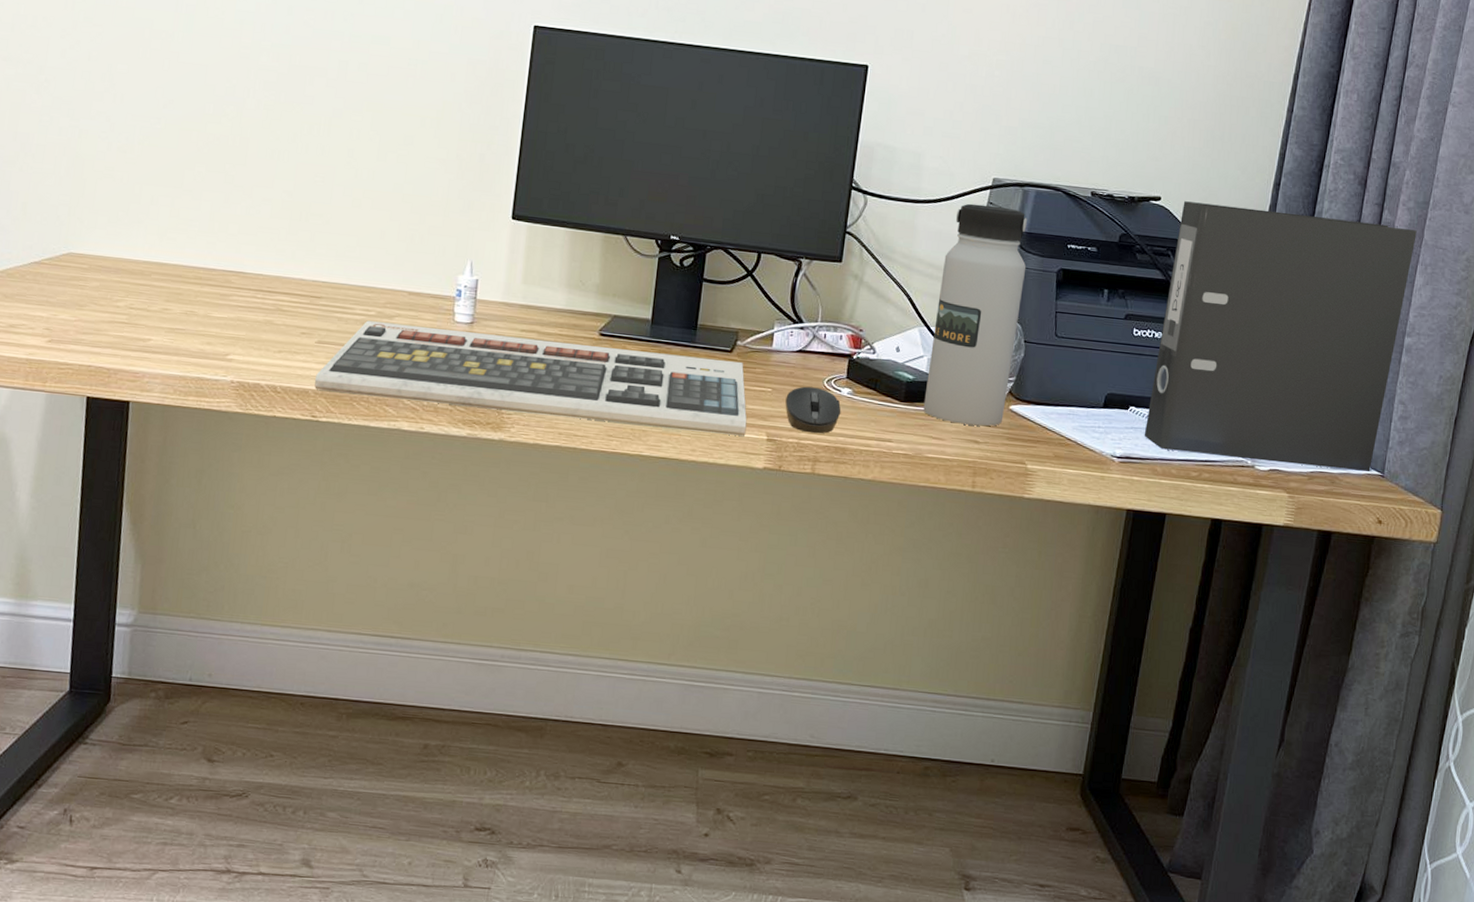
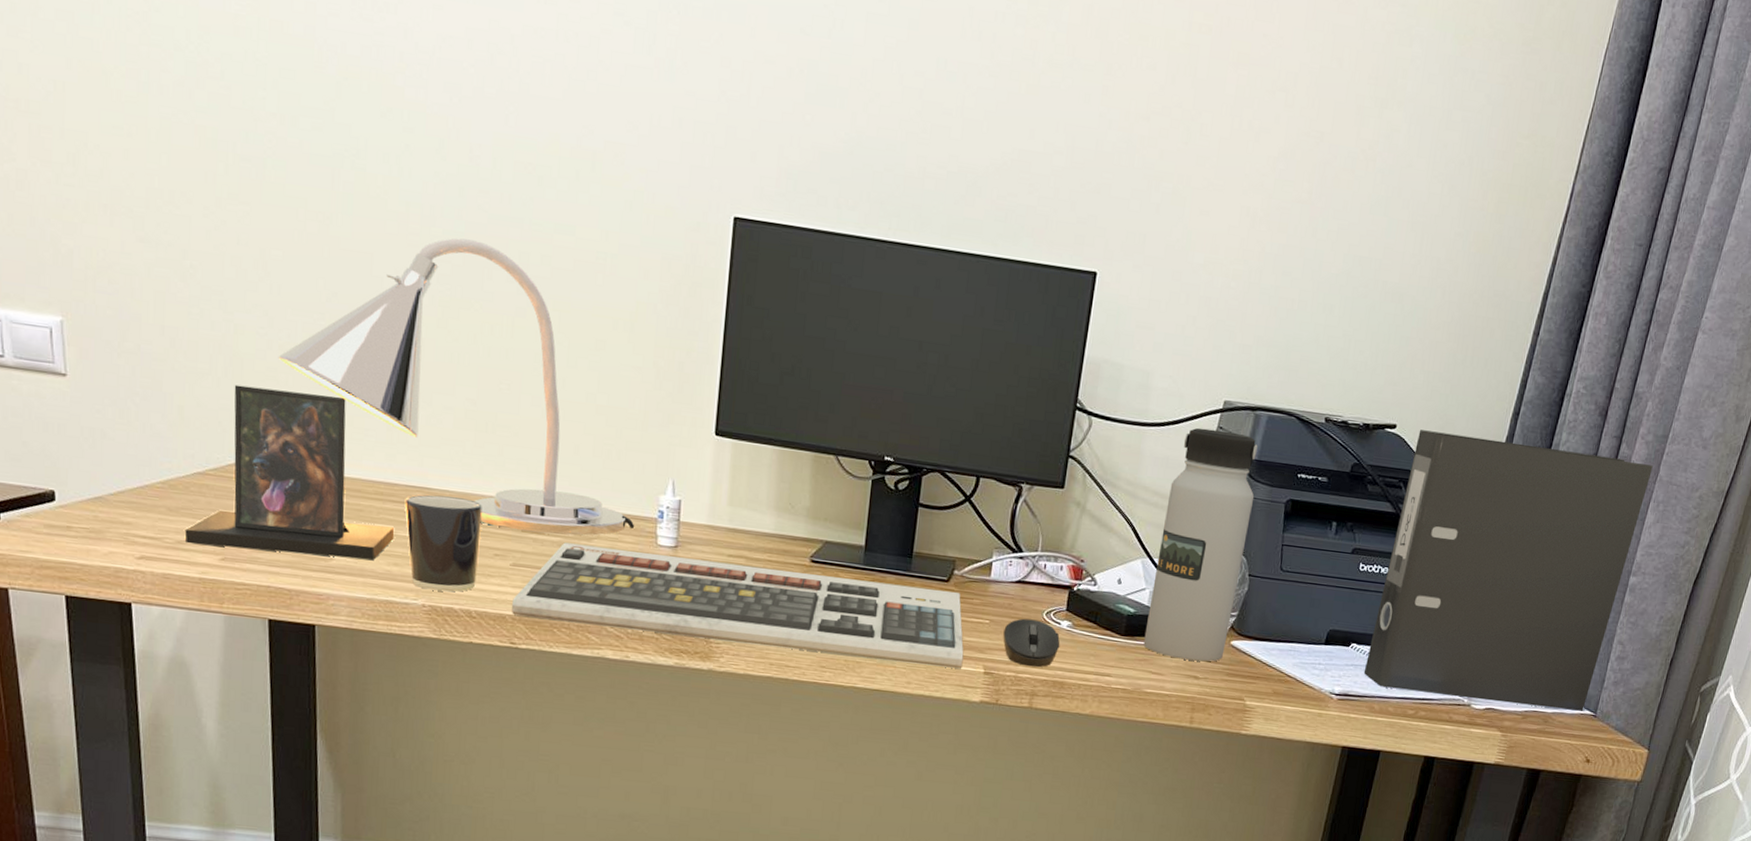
photo frame: none [16,182,210,339] -> present [184,384,395,560]
table lamp: none [116,50,434,314] -> present [278,238,635,536]
mug: none [221,278,293,369] -> present [405,495,482,592]

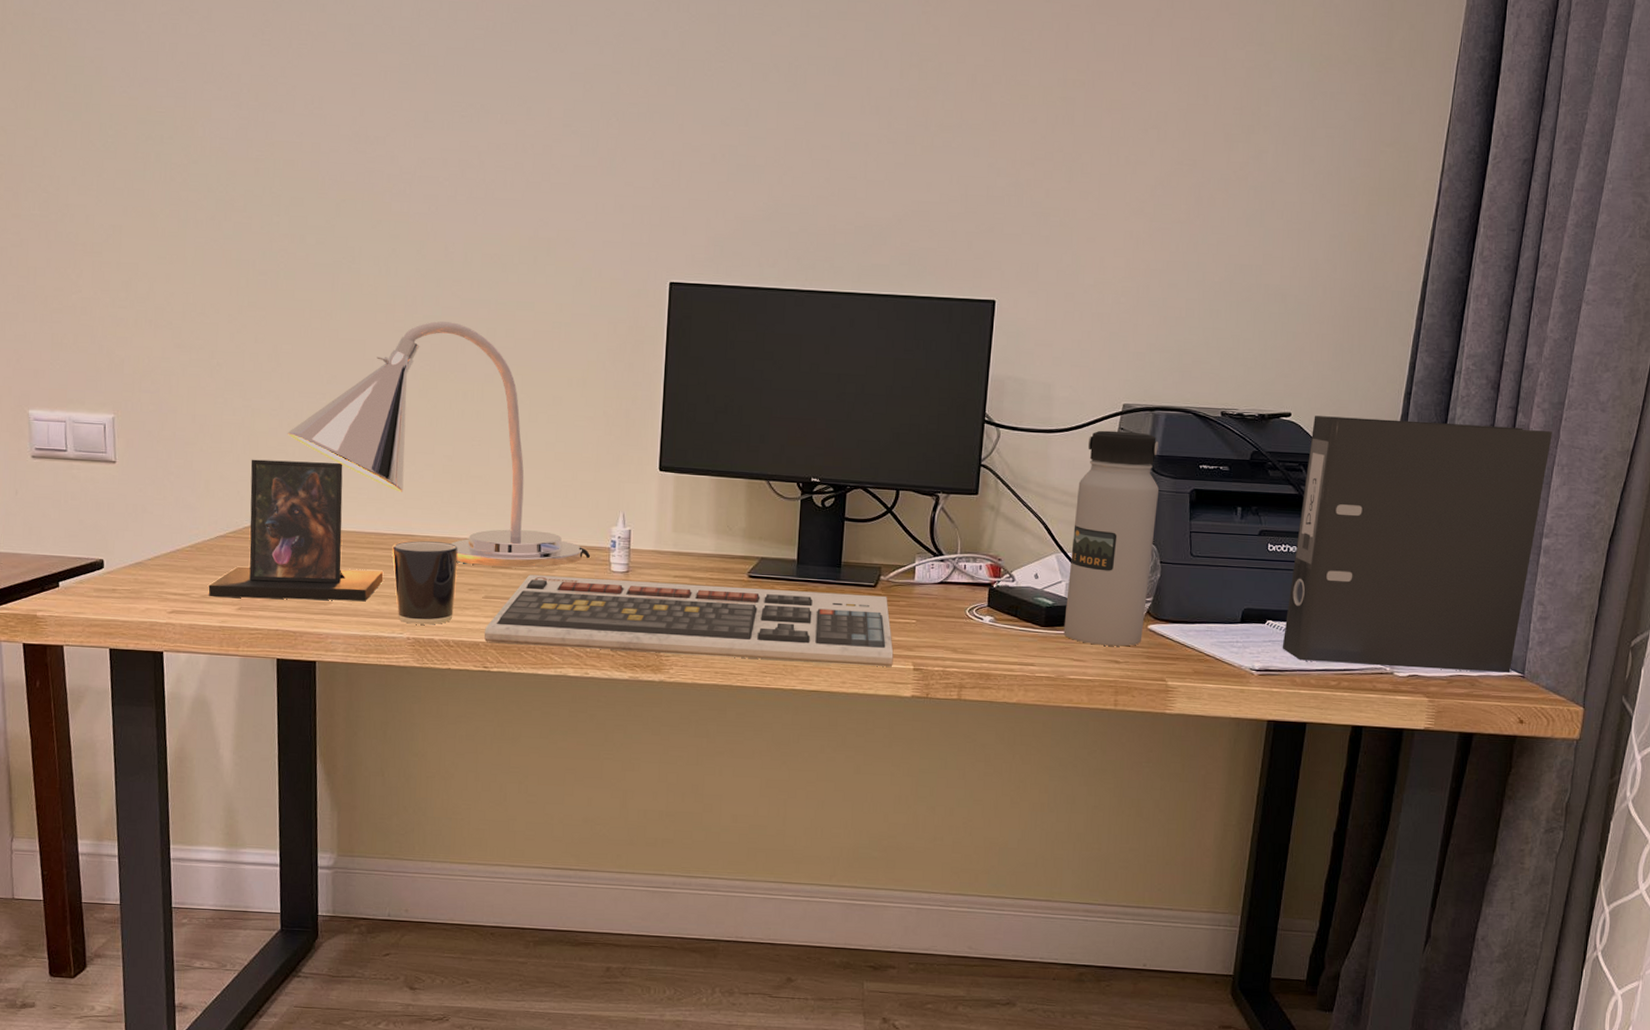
computer mouse: present [1003,618,1060,668] -> none [929,616,984,661]

